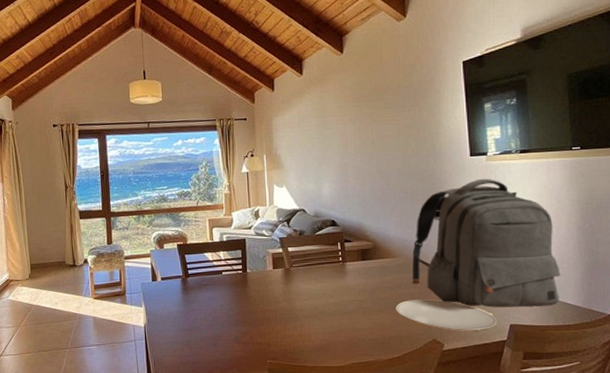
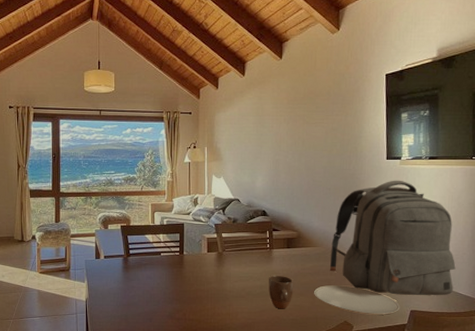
mug: none [343,290,372,329] -> present [268,275,294,309]

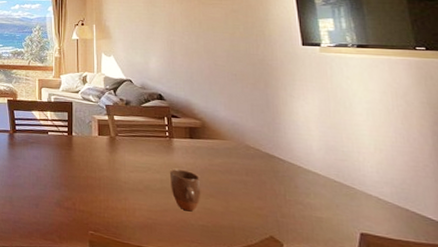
plate: present [314,285,400,315] -> none [227,188,345,235]
backpack: present [329,180,456,296] -> none [243,69,419,219]

